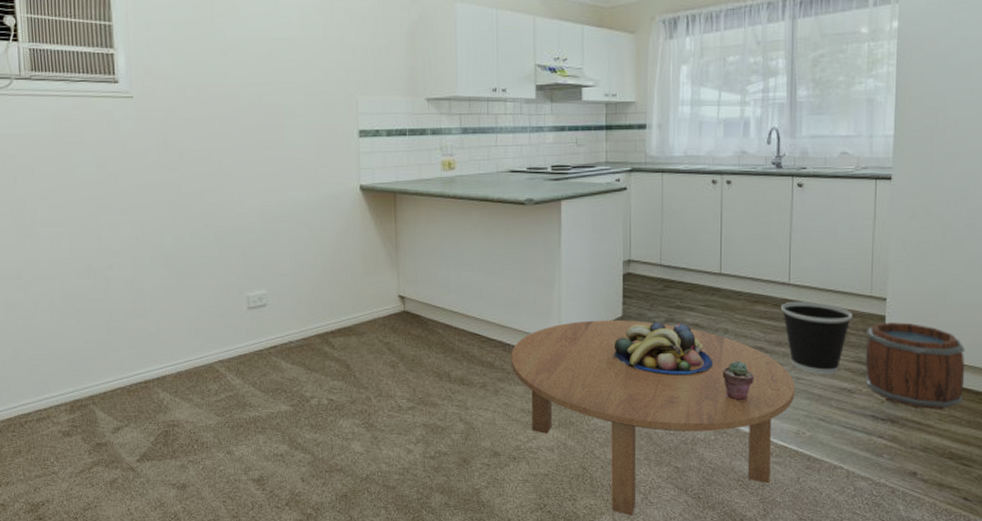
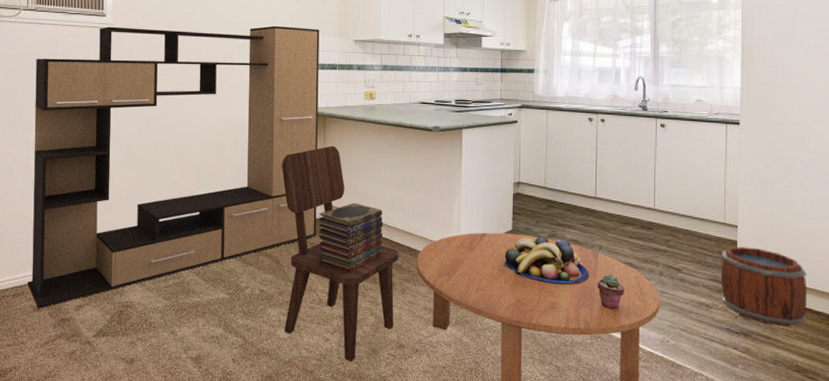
media console: none [37,84,391,433] -> present [27,25,320,308]
dining chair: none [346,228,490,475] -> present [282,146,399,362]
book stack: none [393,293,471,374] -> present [318,203,384,273]
wastebasket: present [781,301,853,374] -> none [648,224,709,290]

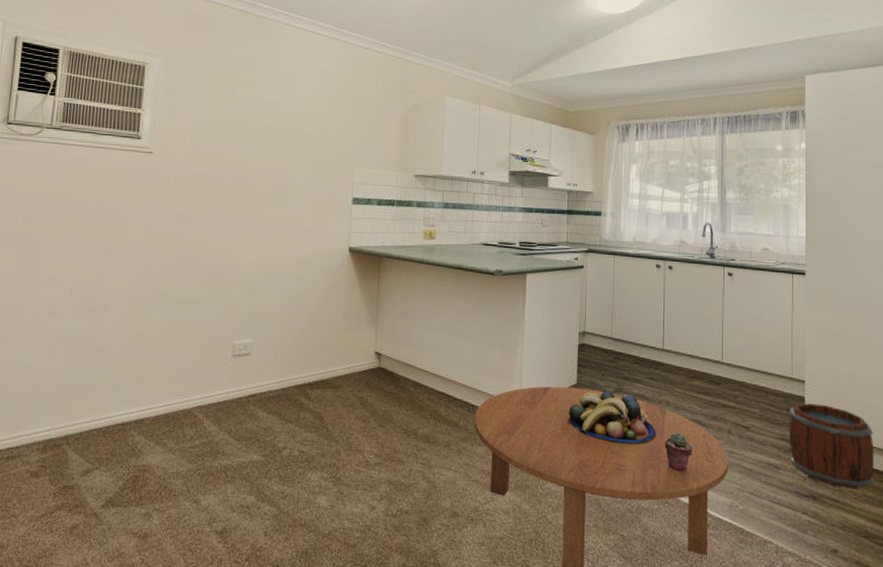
media console: present [27,25,320,308] -> none [25,150,378,474]
dining chair: present [282,146,399,362] -> none [325,288,456,534]
book stack: present [318,203,384,273] -> none [367,352,440,431]

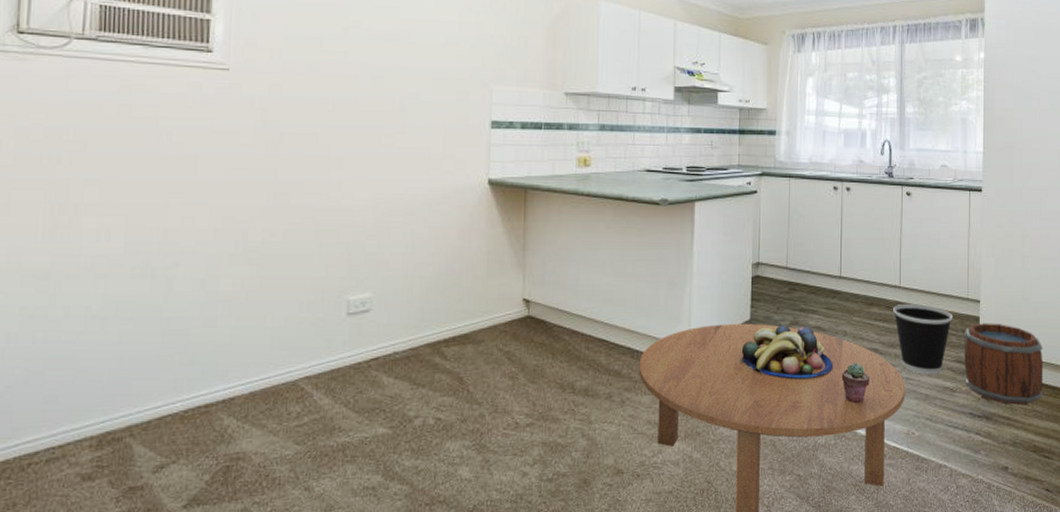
wastebasket: none [716,378,777,450] -> present [893,303,953,374]

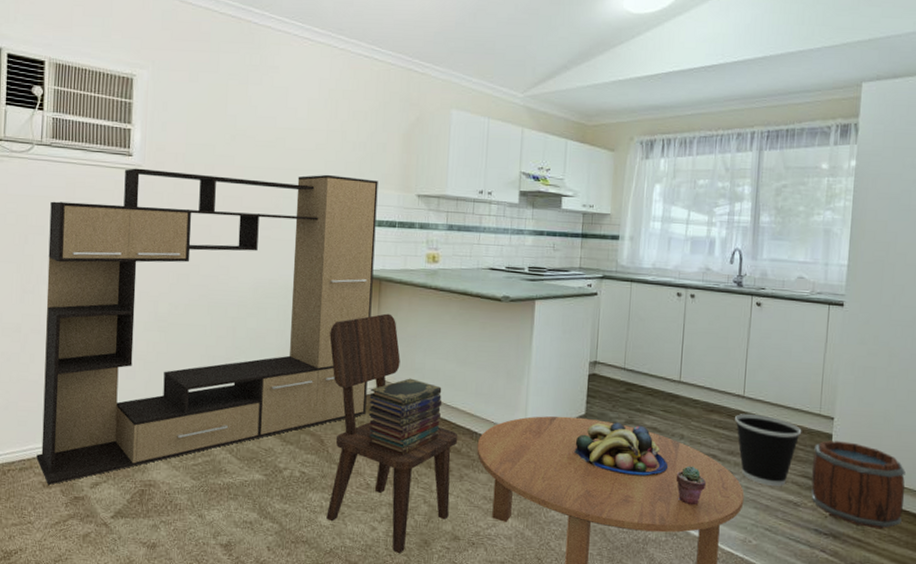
media console: none [72,66,521,476] -> present [36,168,378,485]
dining chair: none [467,226,618,500] -> present [326,313,458,554]
book stack: none [515,297,599,386] -> present [368,378,443,456]

